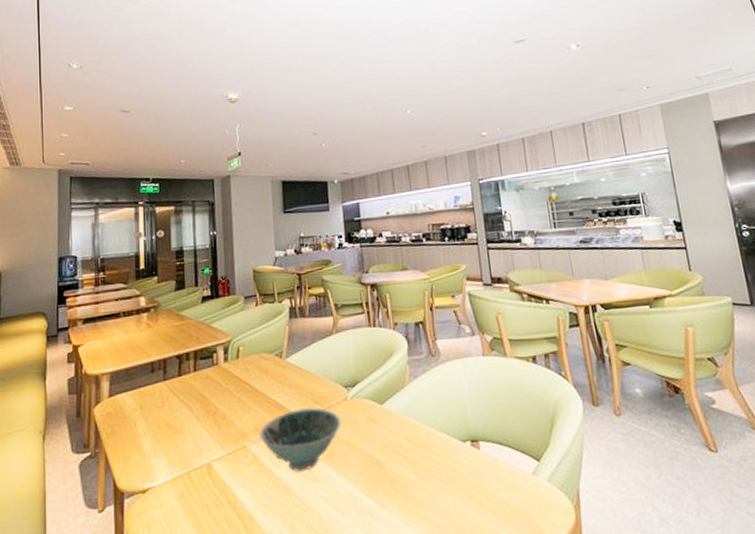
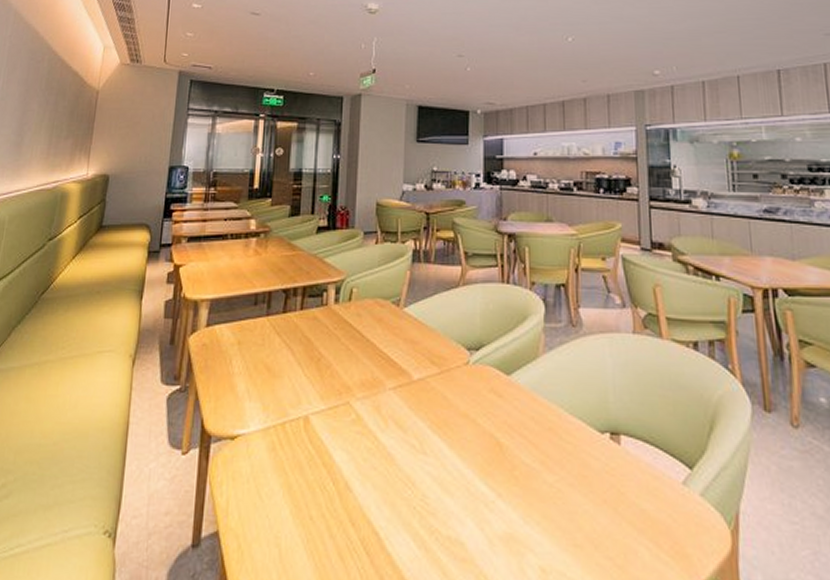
bowl: present [258,407,342,472] -> none [364,366,460,441]

